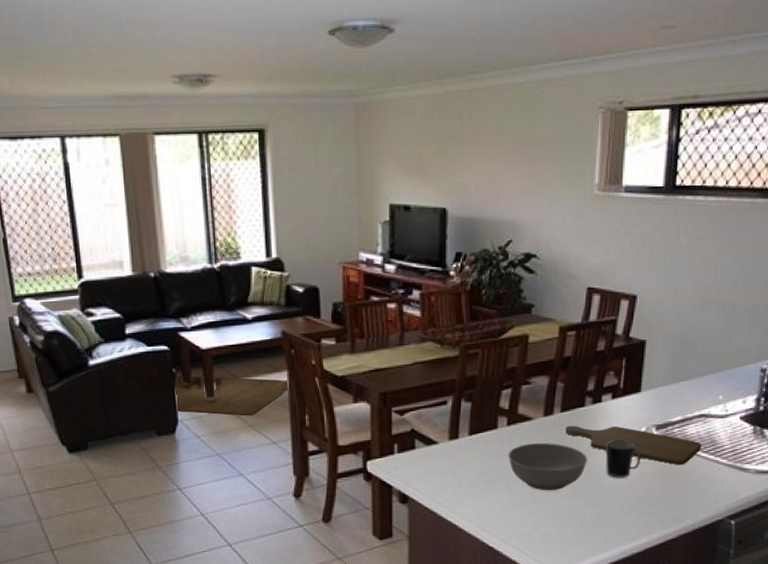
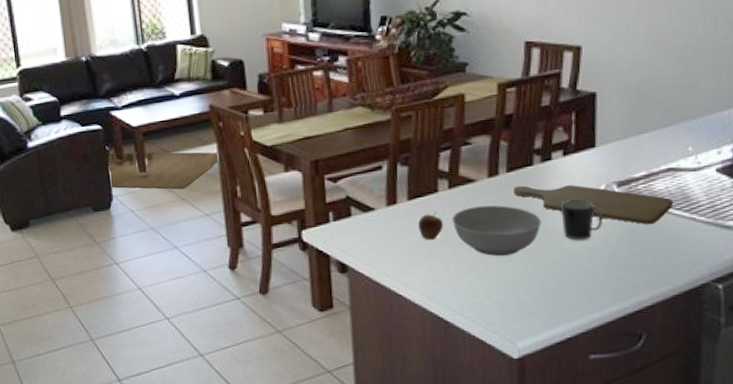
fruit: none [476,447,500,474] -> present [417,211,443,240]

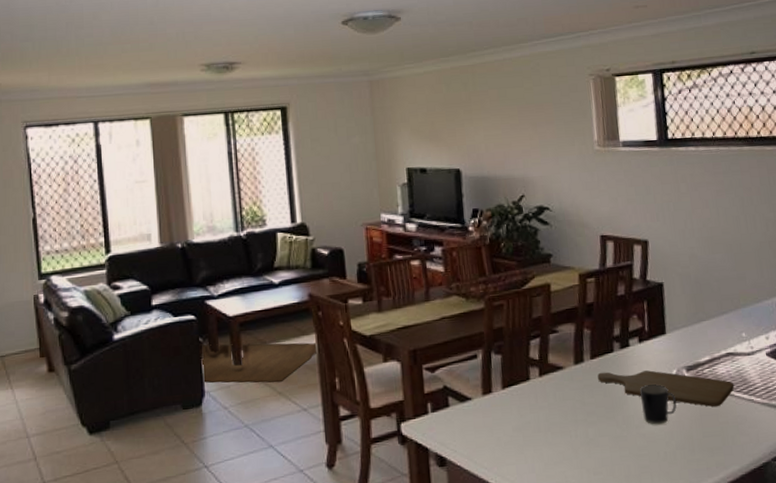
fruit: present [417,211,443,240] -> none [512,399,536,429]
bowl: present [451,205,541,256] -> none [543,392,624,443]

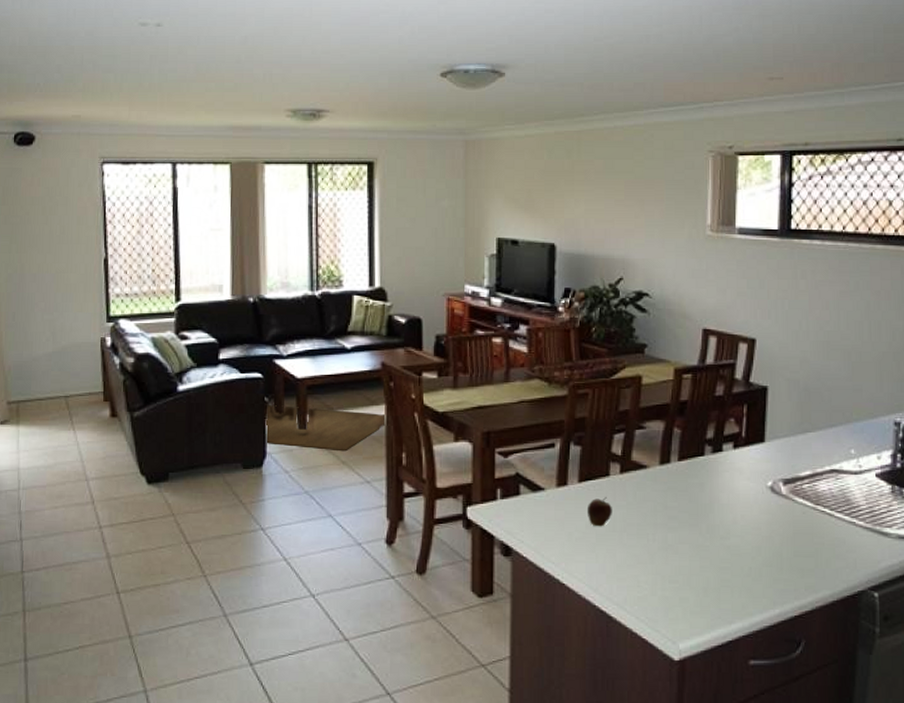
fruit: none [512,399,536,429] -> present [586,496,612,527]
chopping board: present [597,370,735,407] -> none [684,476,836,526]
mug: present [639,384,677,425] -> none [728,495,769,538]

